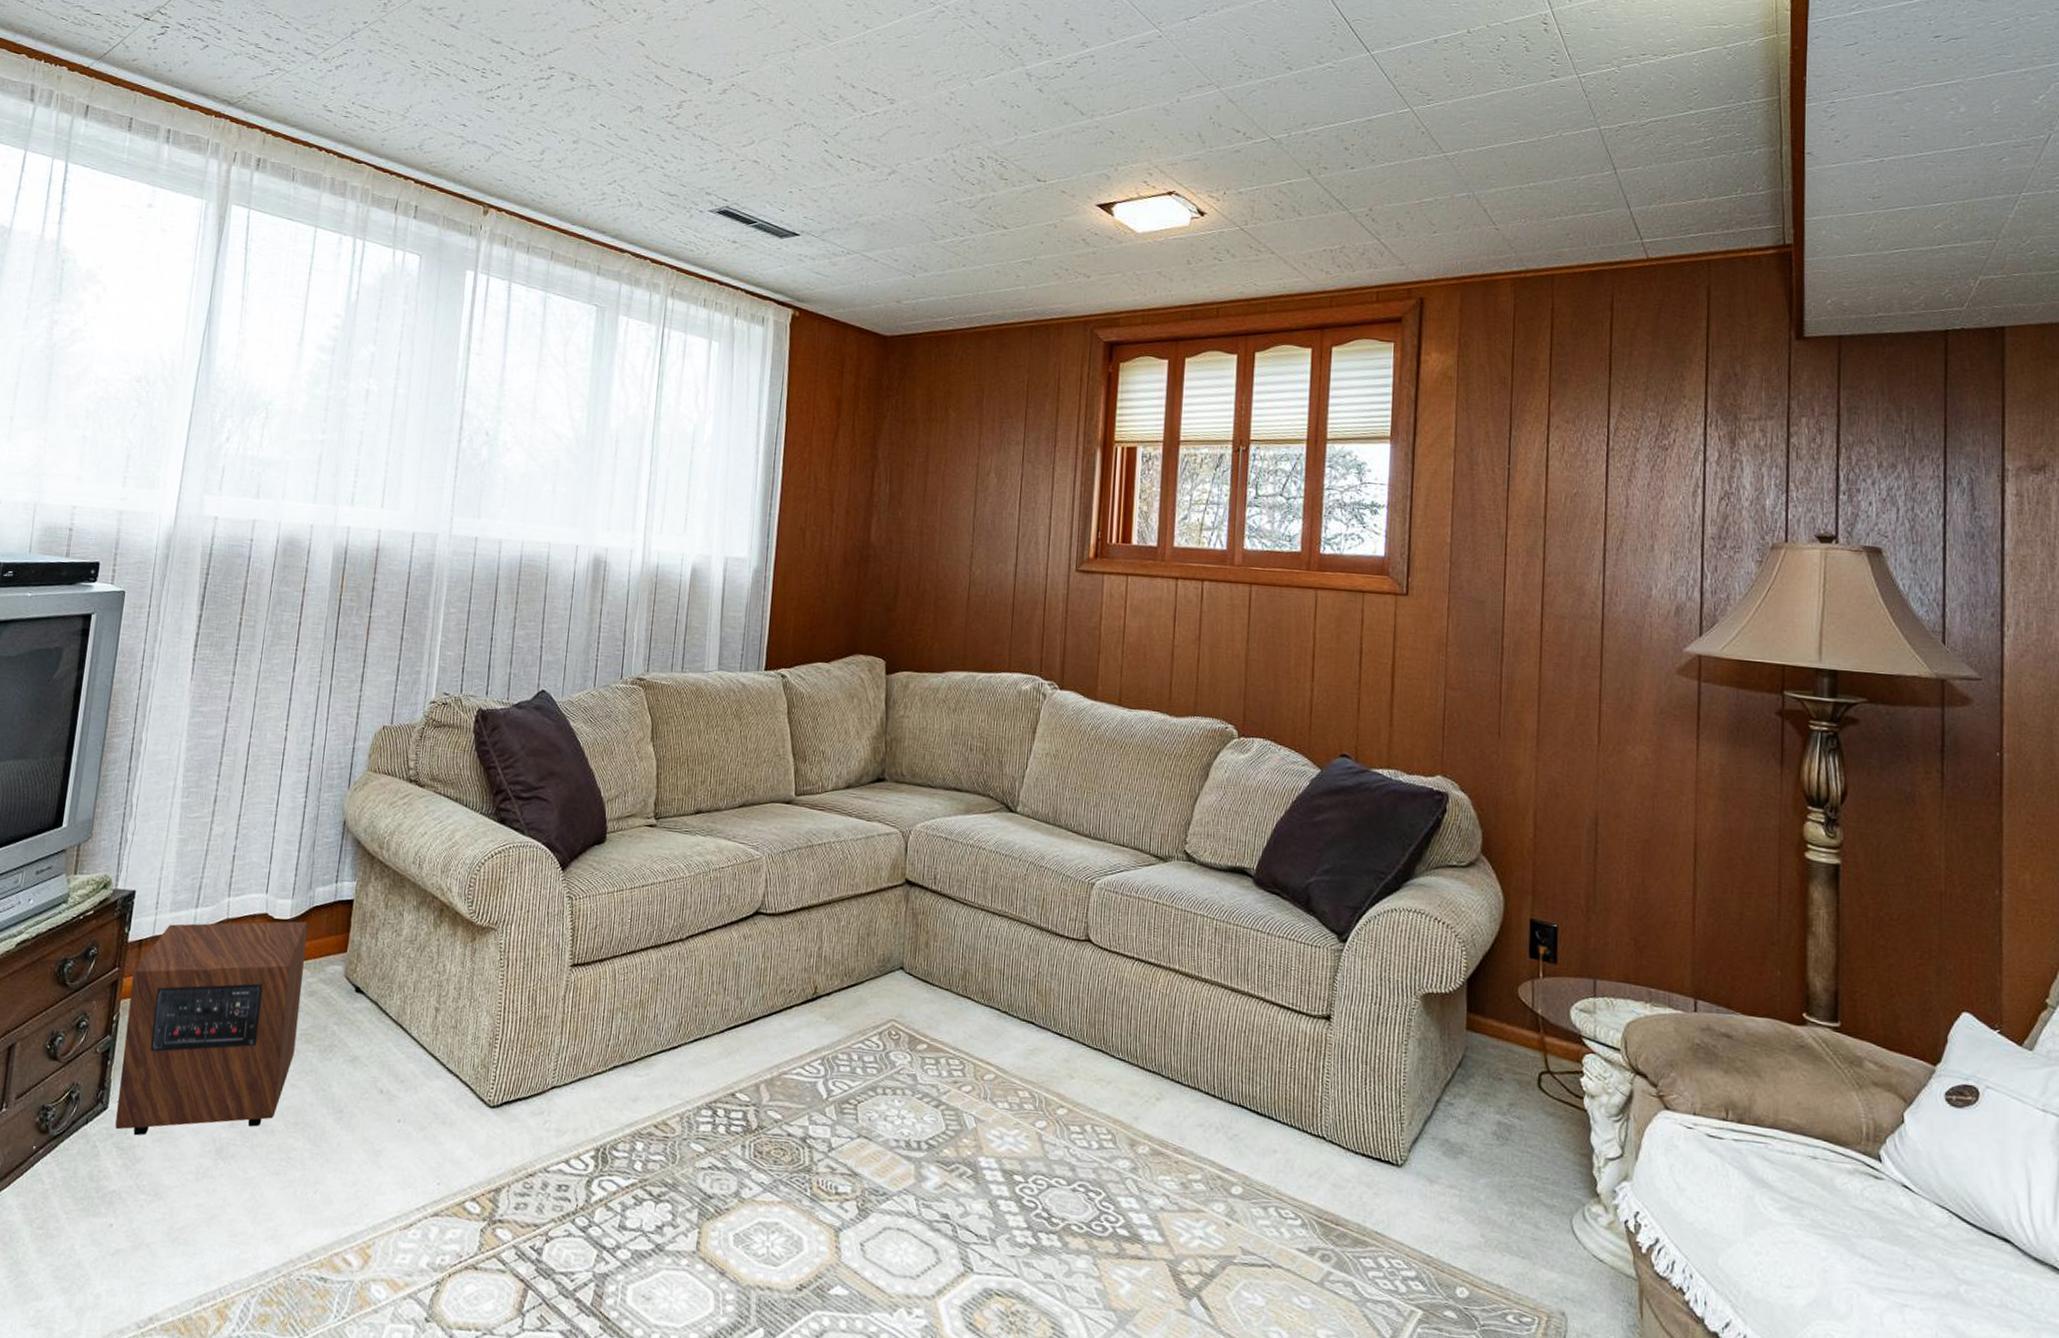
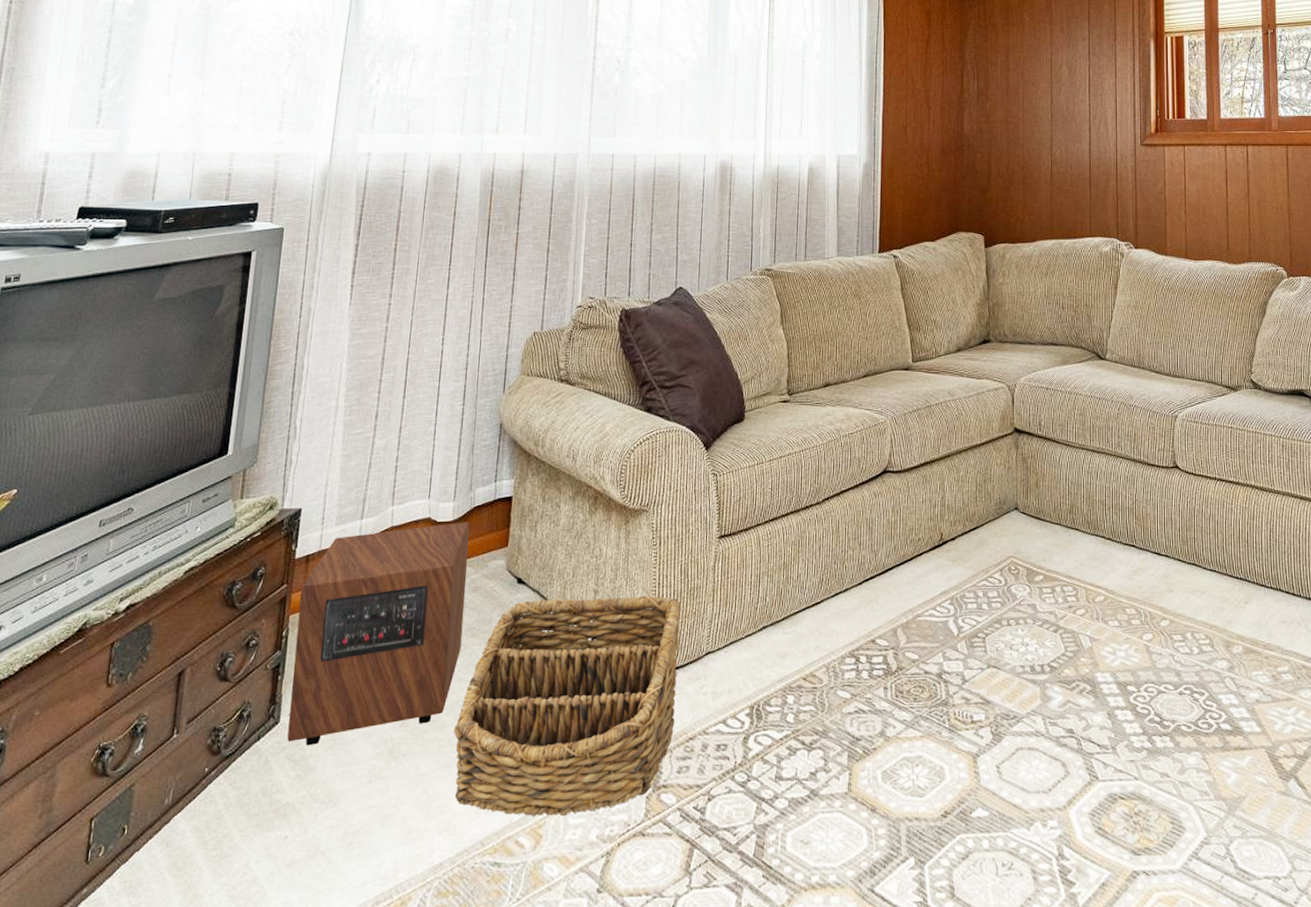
basket: none [283,1011,527,1239] -> present [453,595,681,816]

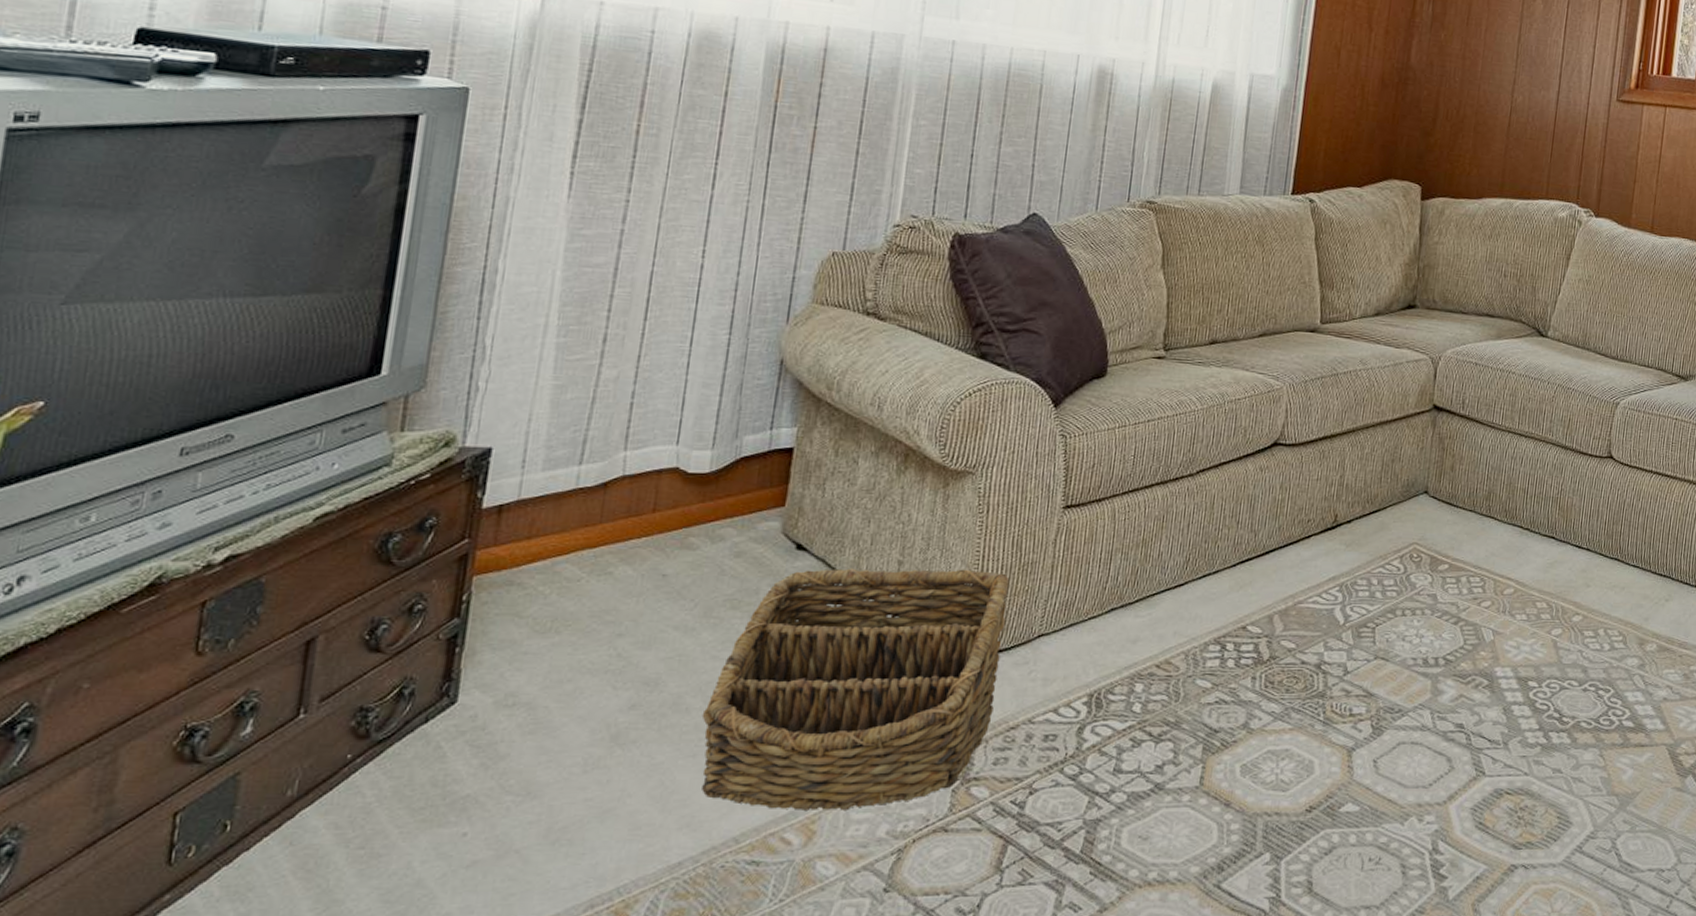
subwoofer: present [287,522,470,746] -> none [468,474,734,730]

